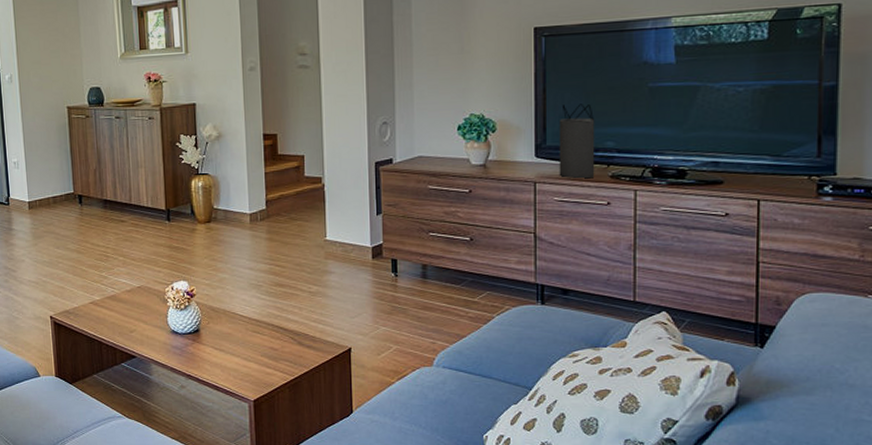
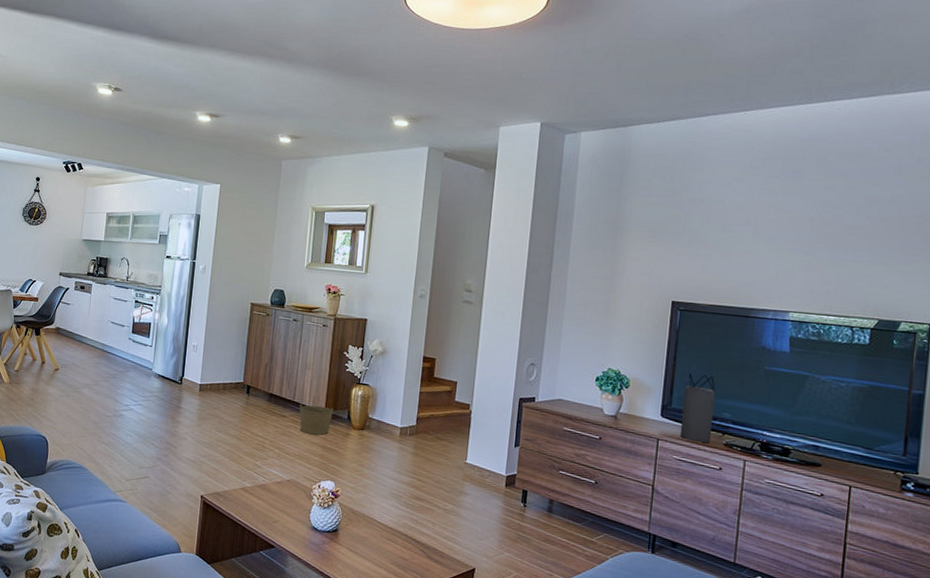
basket: none [138,204,175,236] -> present [299,403,334,435]

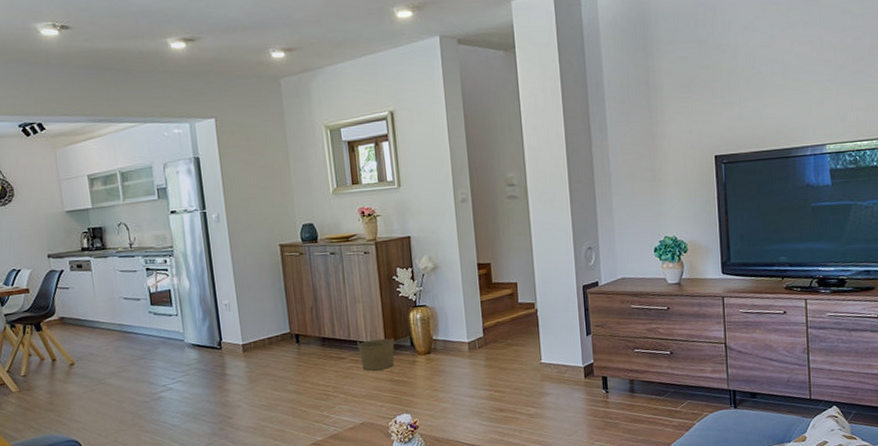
speaker: present [679,373,716,444] -> none [740,223,773,292]

